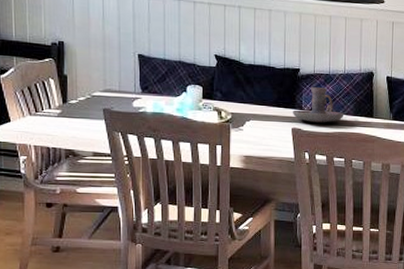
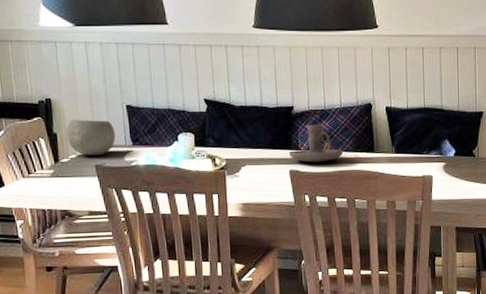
bowl: none [75,63,125,100] -> present [65,119,116,156]

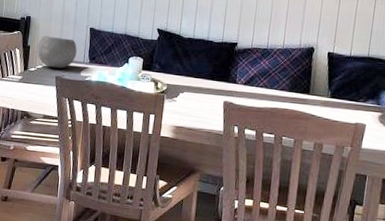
candle holder: present [288,125,344,163] -> none [225,61,279,98]

